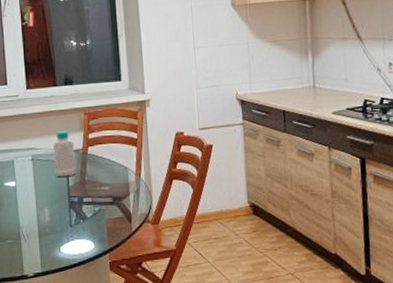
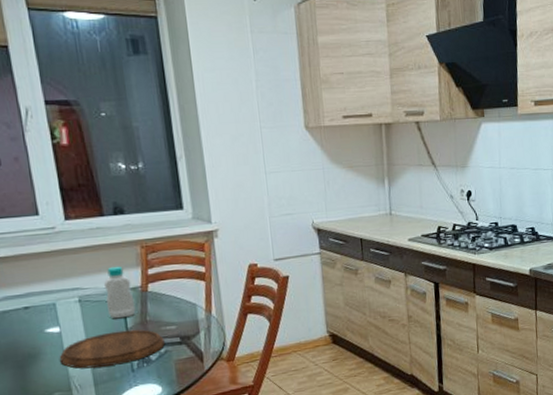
cutting board: none [13,188,99,221] -> present [59,329,165,369]

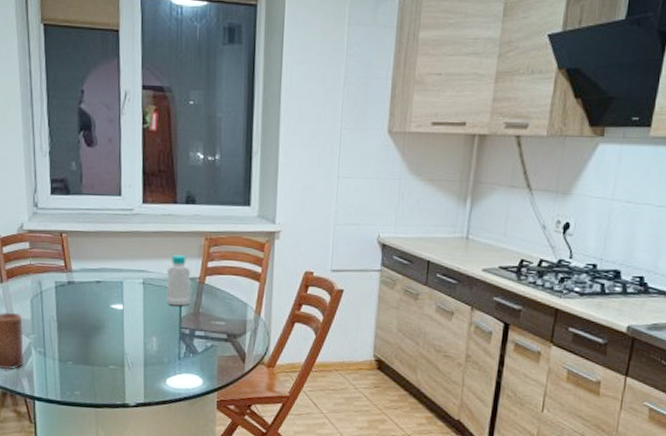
cutting board: present [59,329,165,369] -> none [118,317,212,351]

